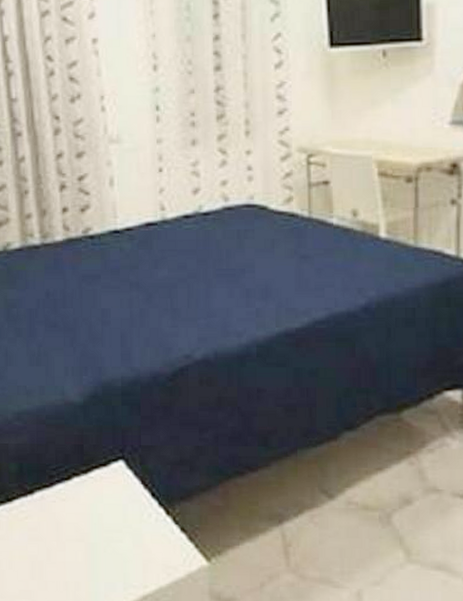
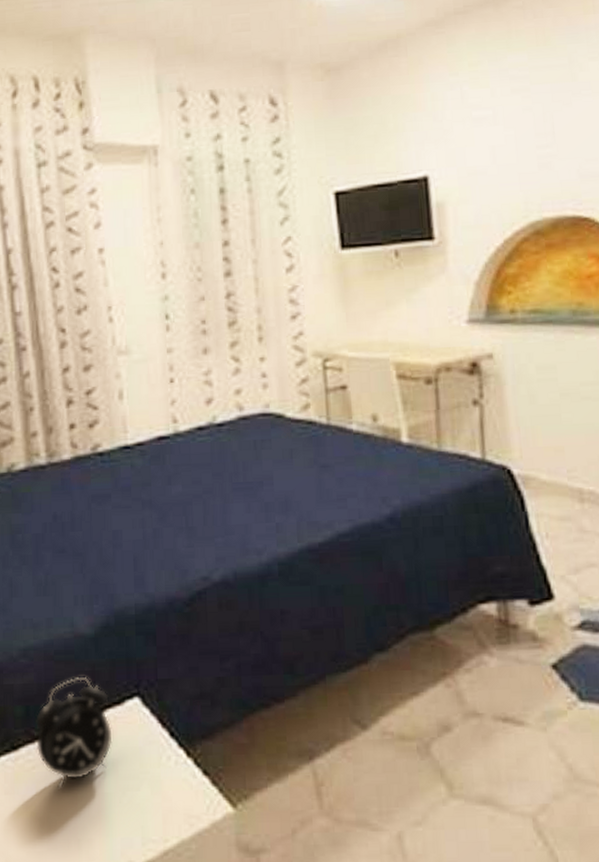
alarm clock: none [28,441,99,538] -> present [36,677,113,789]

